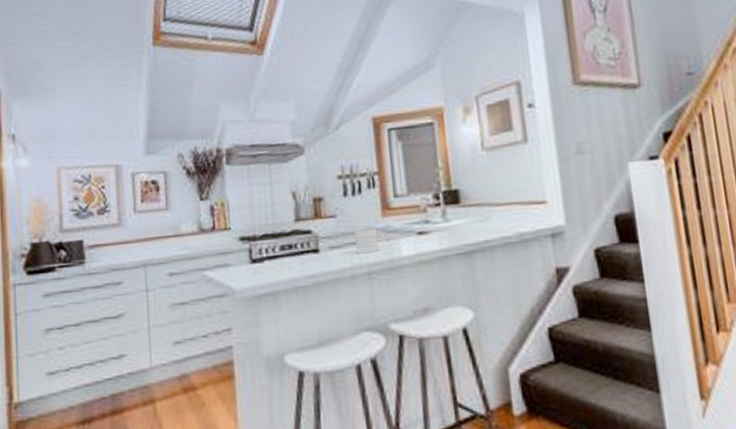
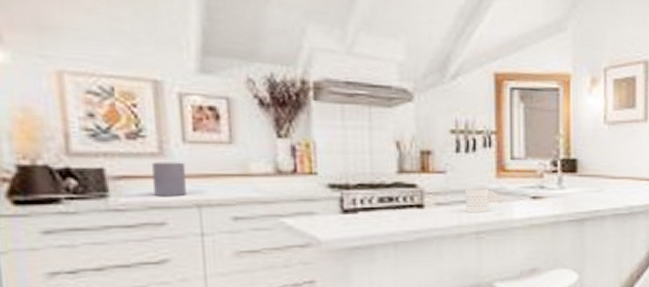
canister: none [114,229,137,260] -> present [152,162,187,197]

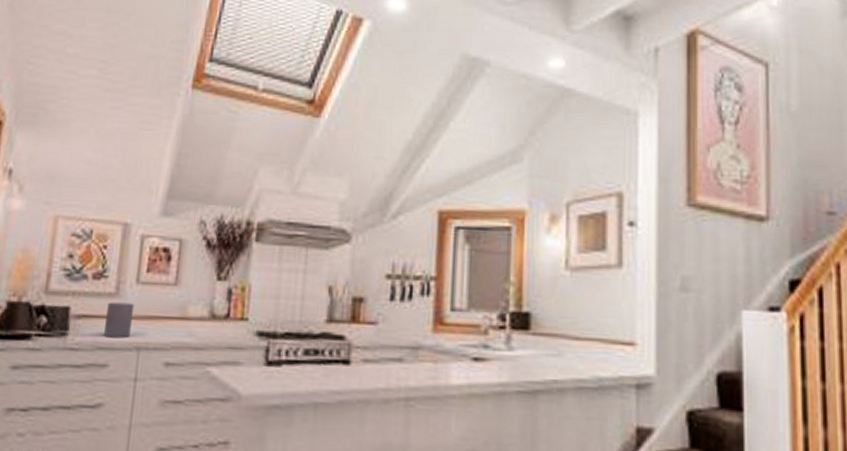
mug: present [464,187,497,213] -> none [395,343,432,375]

